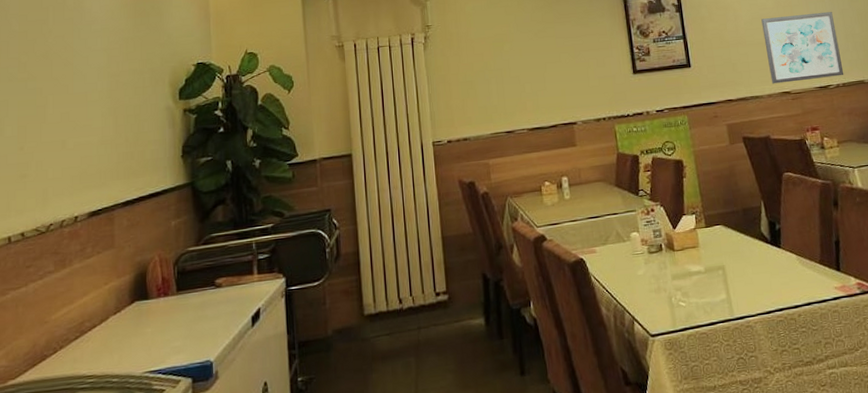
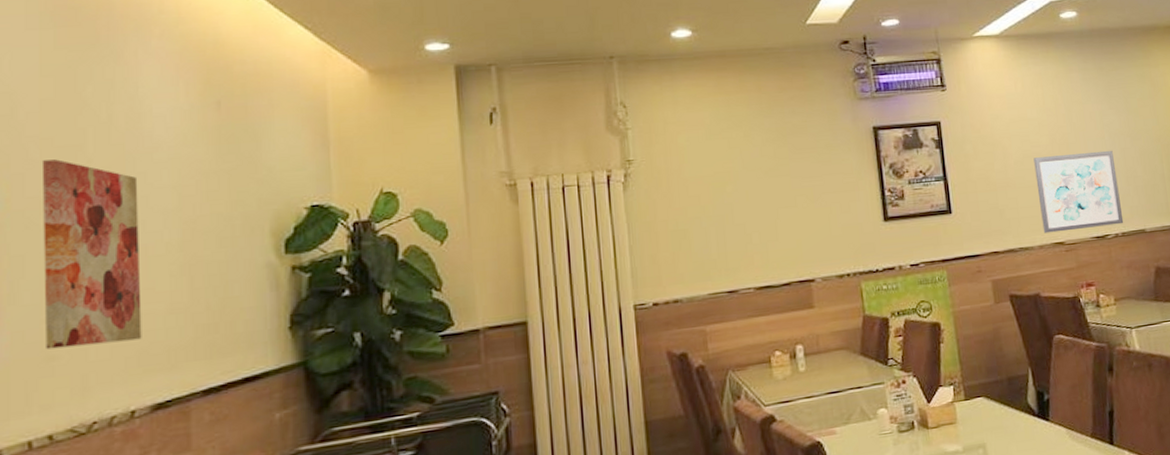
wall art: none [20,30,83,170] -> present [41,159,142,350]

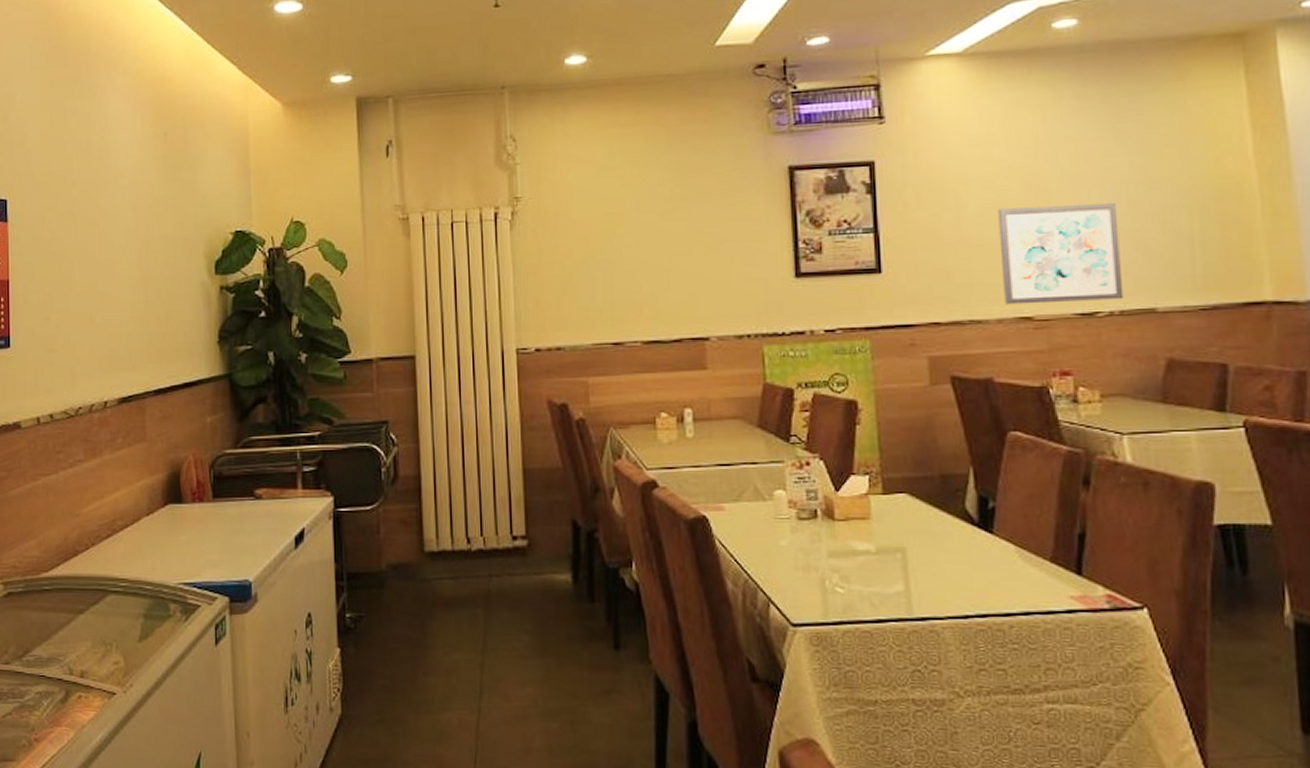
wall art: present [41,159,142,350] -> none [43,182,112,343]

